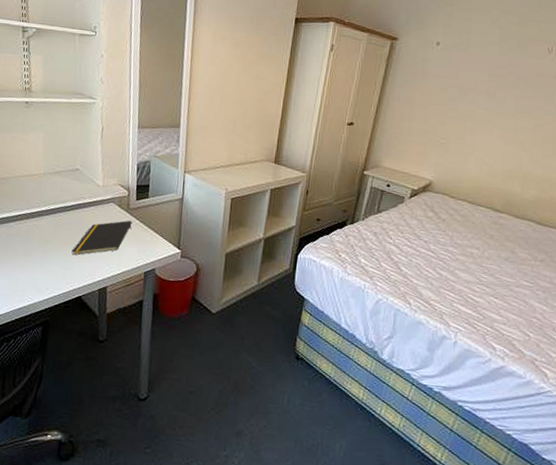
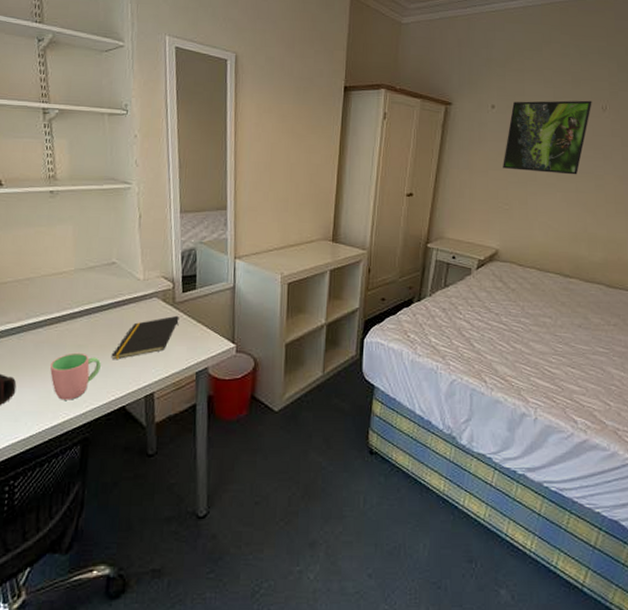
cup: none [19,246,63,287] -> present [49,352,101,400]
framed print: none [443,39,538,114] -> present [503,100,592,175]

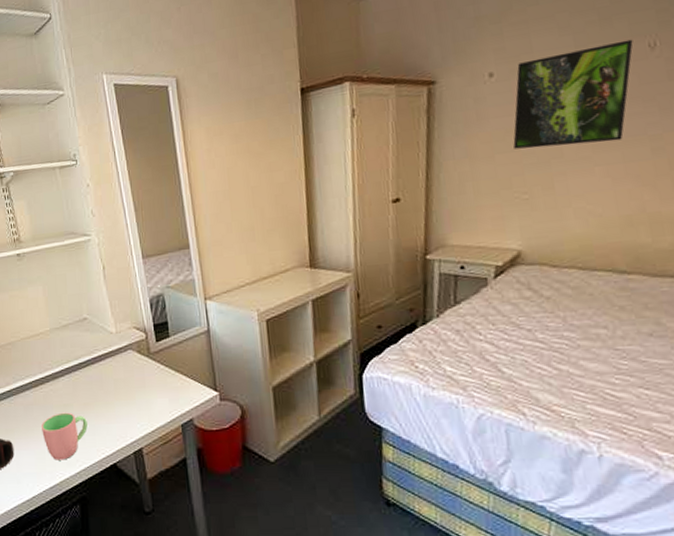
notepad: present [111,315,179,360] -> none [96,366,157,418]

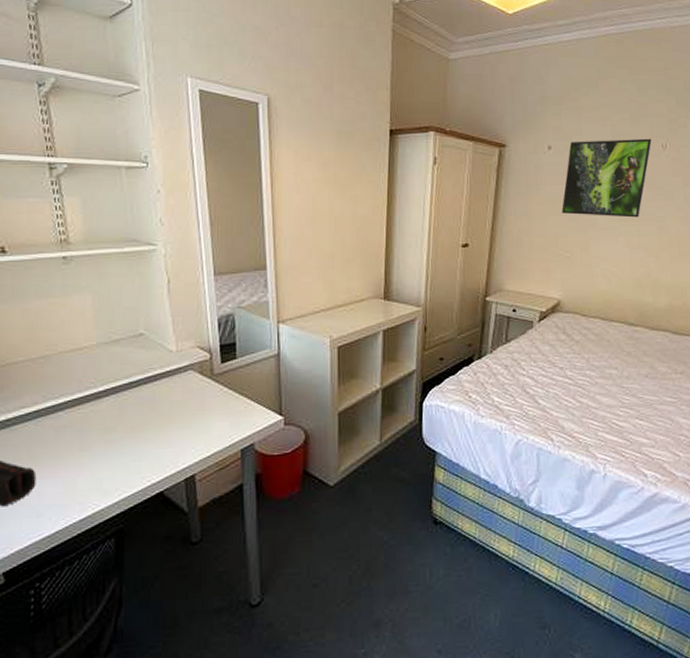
cup: present [40,412,88,460] -> none [74,436,133,490]

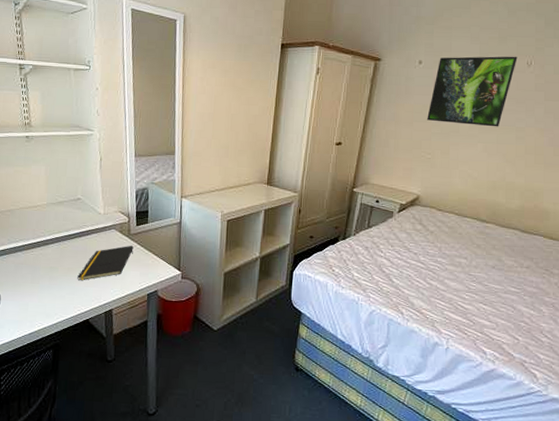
notepad: none [144,388,219,442] -> present [77,245,134,281]

